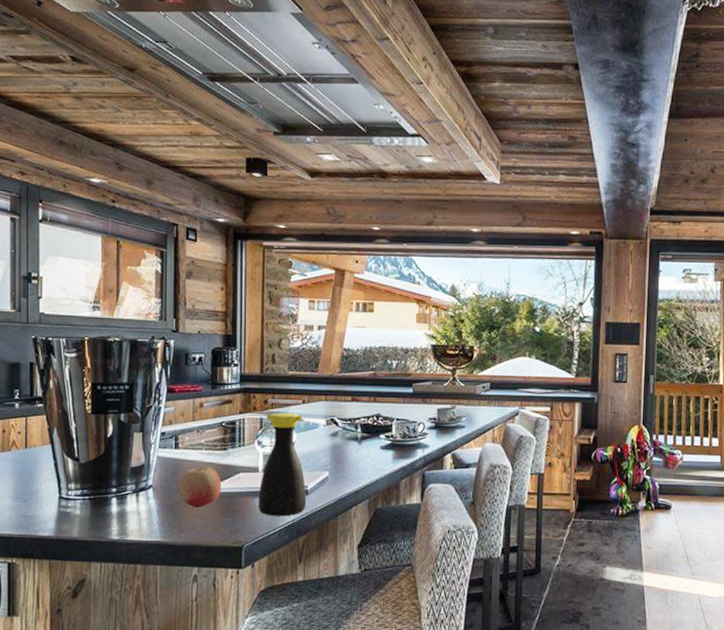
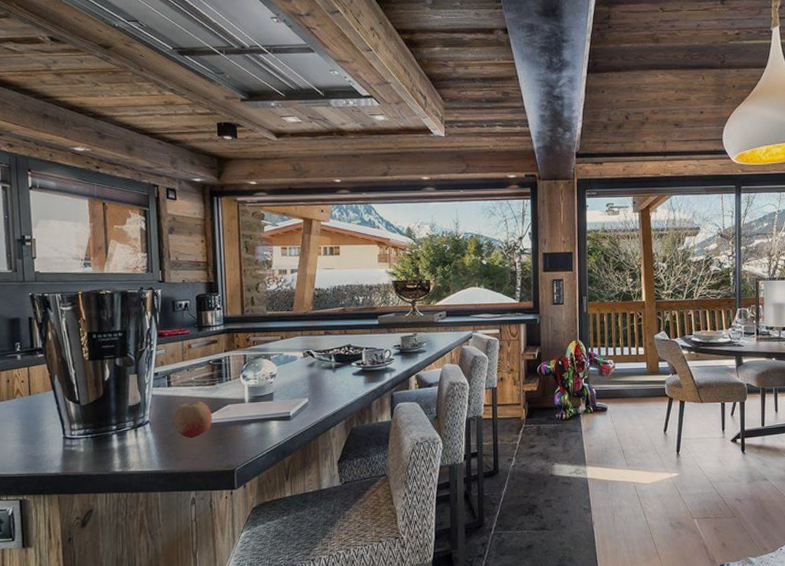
bottle: present [258,412,307,517] -> none [246,348,290,441]

